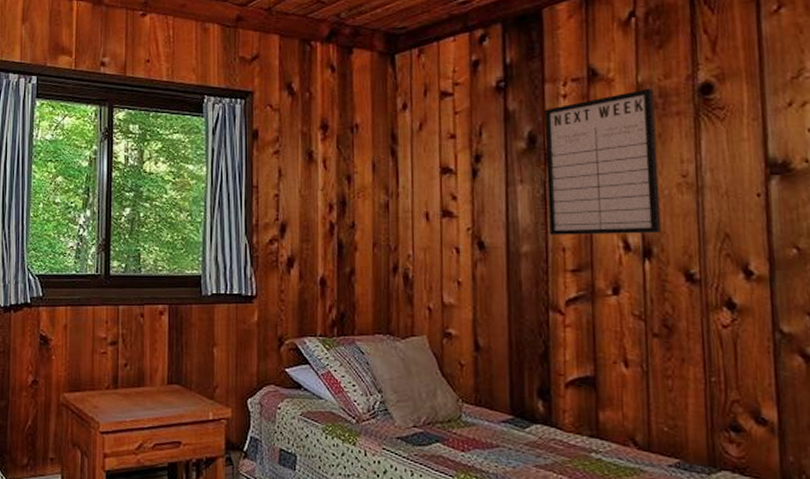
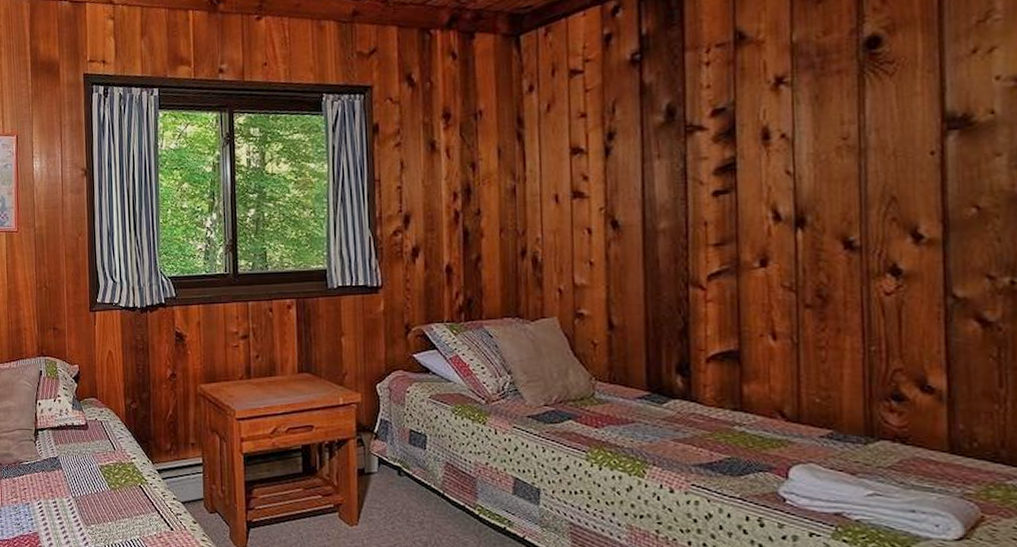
writing board: present [544,88,662,235] -> none [684,47,817,210]

